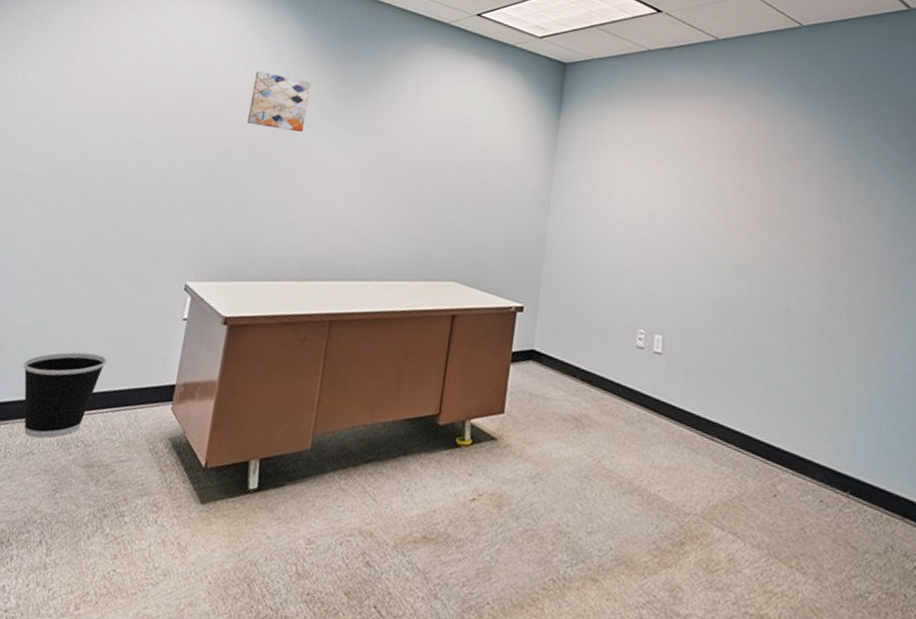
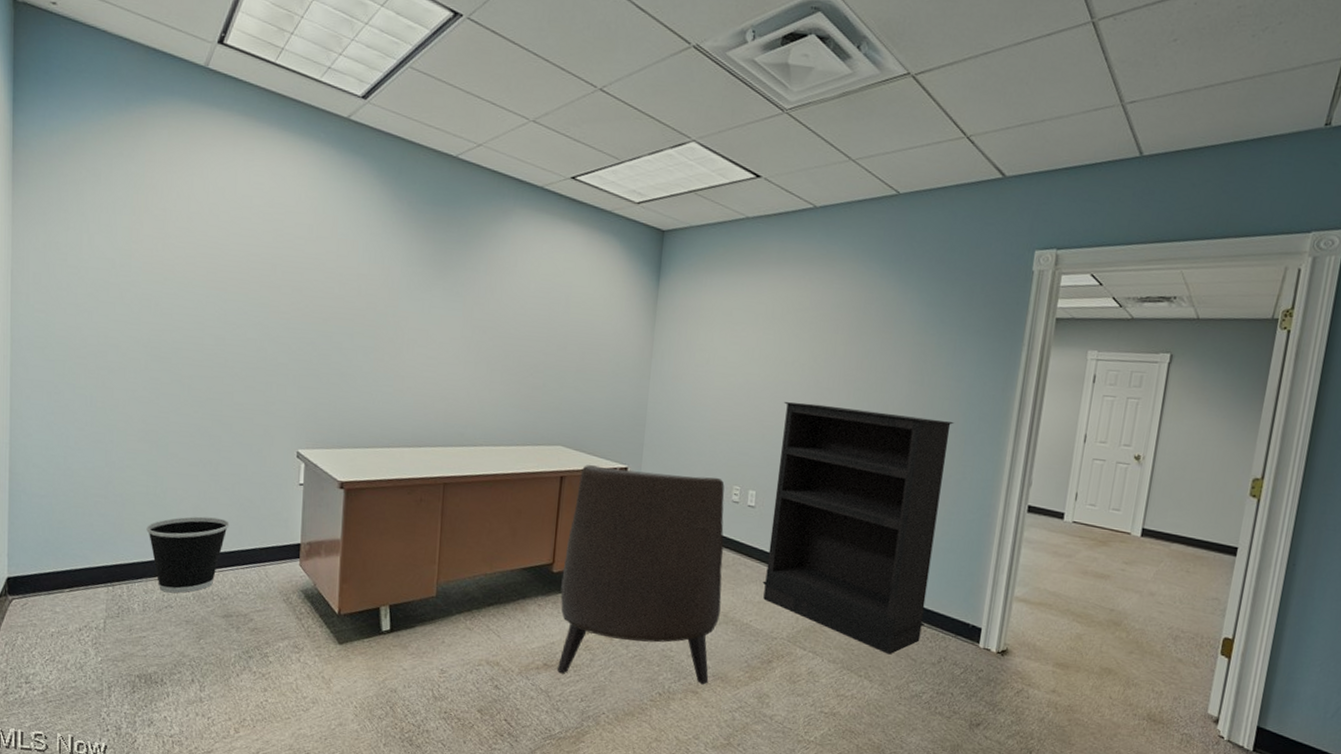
wall art: present [247,70,312,133] -> none [340,236,403,302]
chair: none [436,303,628,571] -> present [556,465,725,685]
bookshelf: none [672,237,879,540] -> present [762,402,954,655]

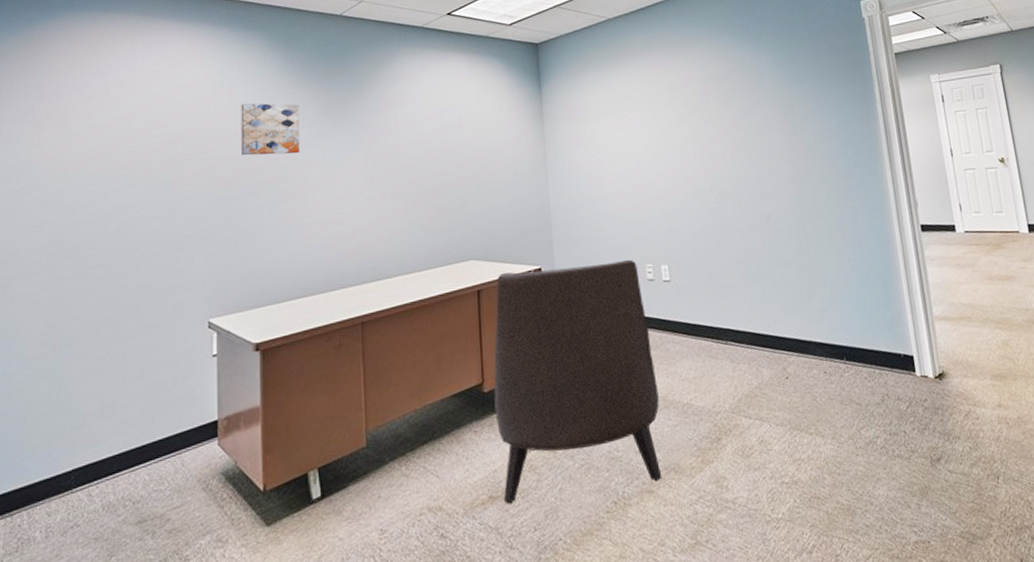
wastebasket: present [146,516,230,594] -> none [49,411,140,510]
wall art: none [340,236,403,302] -> present [241,103,300,156]
bookshelf: present [762,402,954,655] -> none [675,162,859,404]

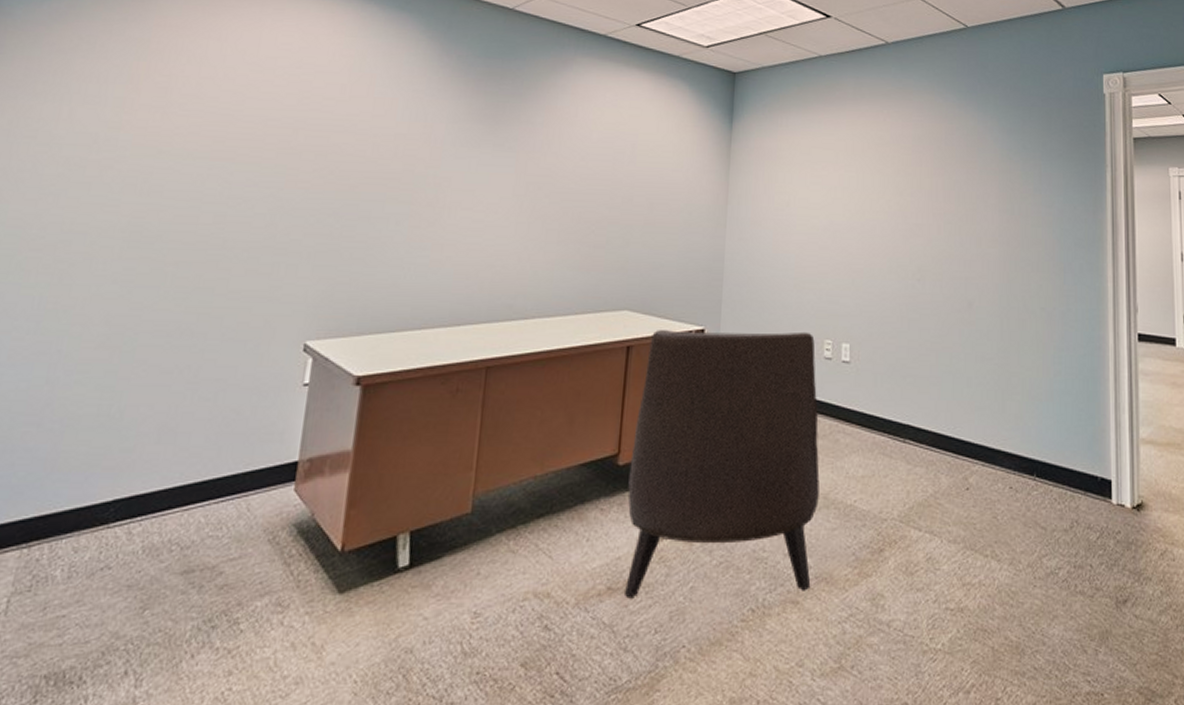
wall art: present [241,103,300,156] -> none [373,94,449,162]

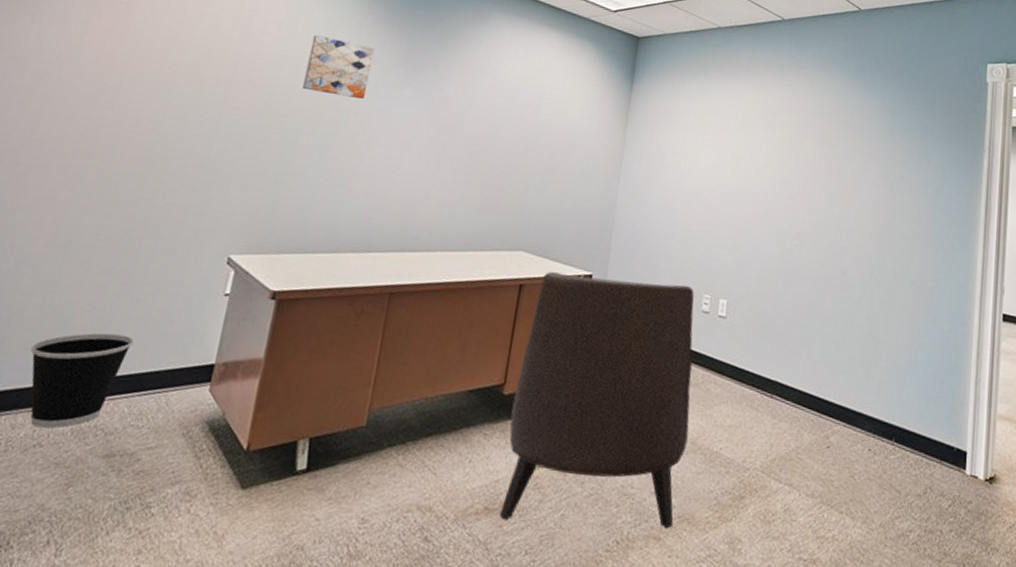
wastebasket: none [89,438,206,548] -> present [30,333,134,428]
wall art: none [373,94,449,162] -> present [302,34,375,100]

